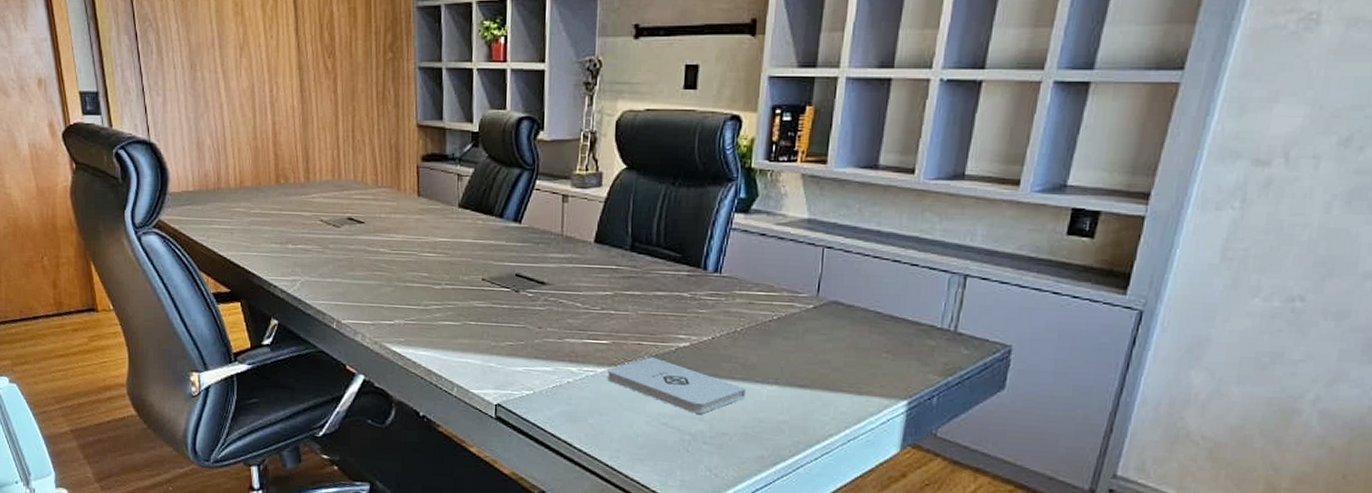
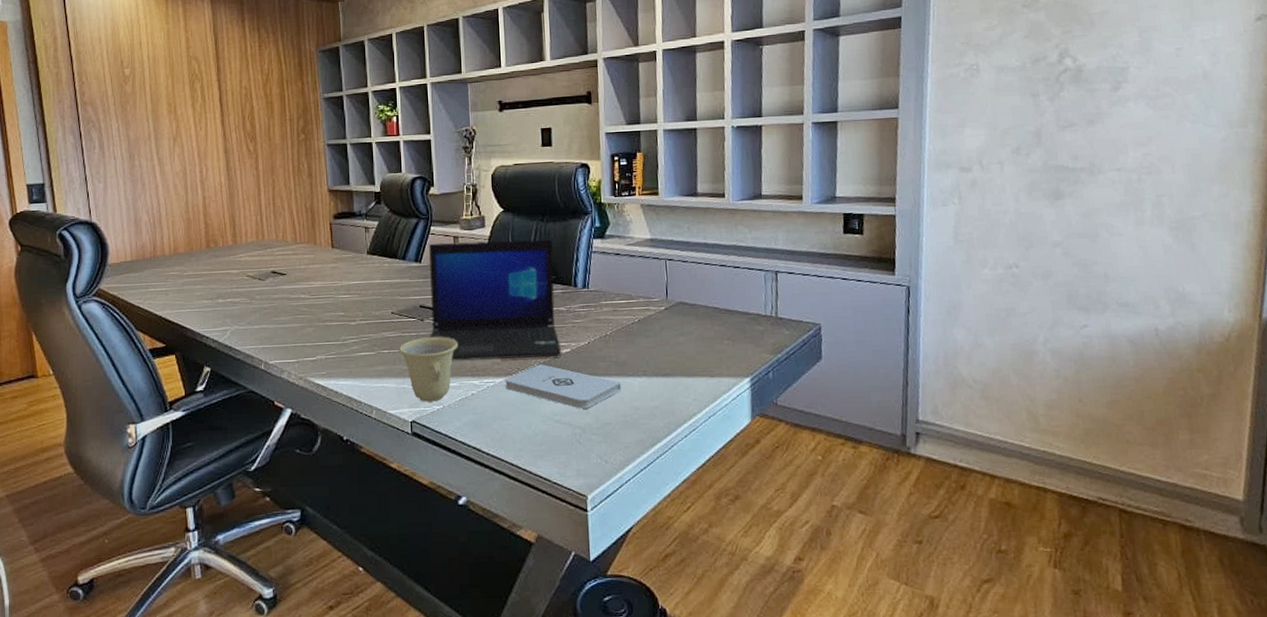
cup: none [487,311,556,386] -> present [398,336,457,402]
laptop: none [524,200,683,350] -> present [429,239,562,361]

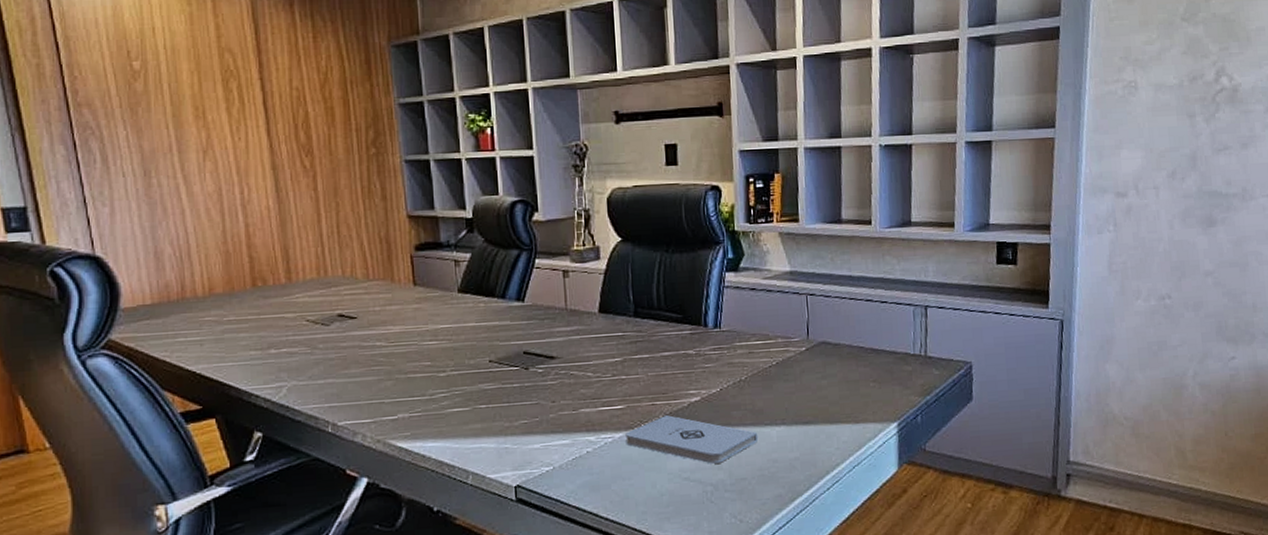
cup: present [398,336,457,402] -> none [498,387,569,463]
laptop: present [429,239,562,361] -> none [533,272,691,415]

